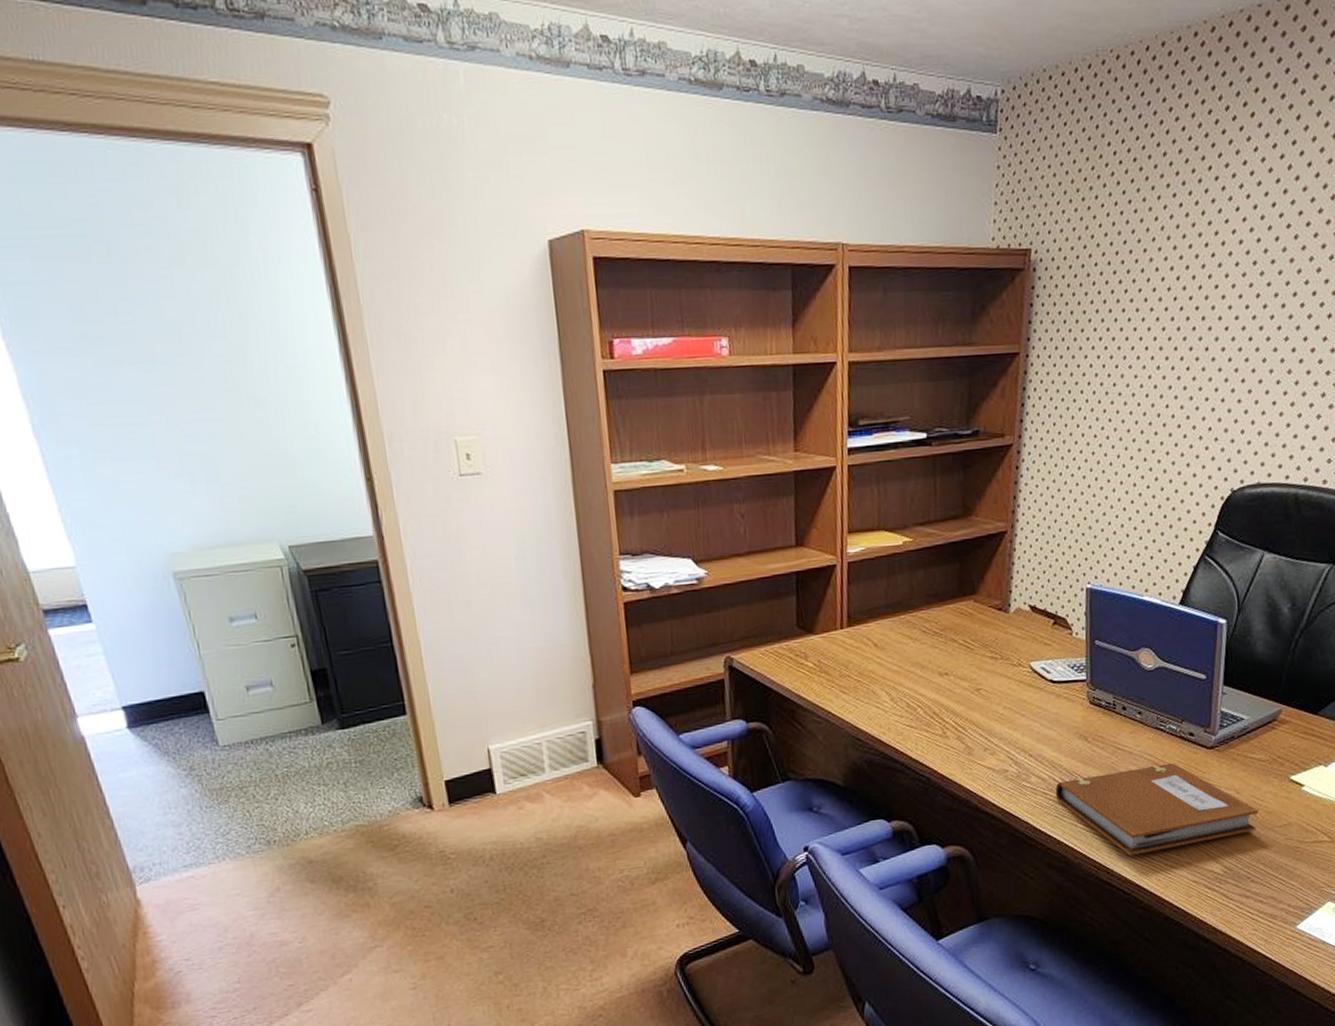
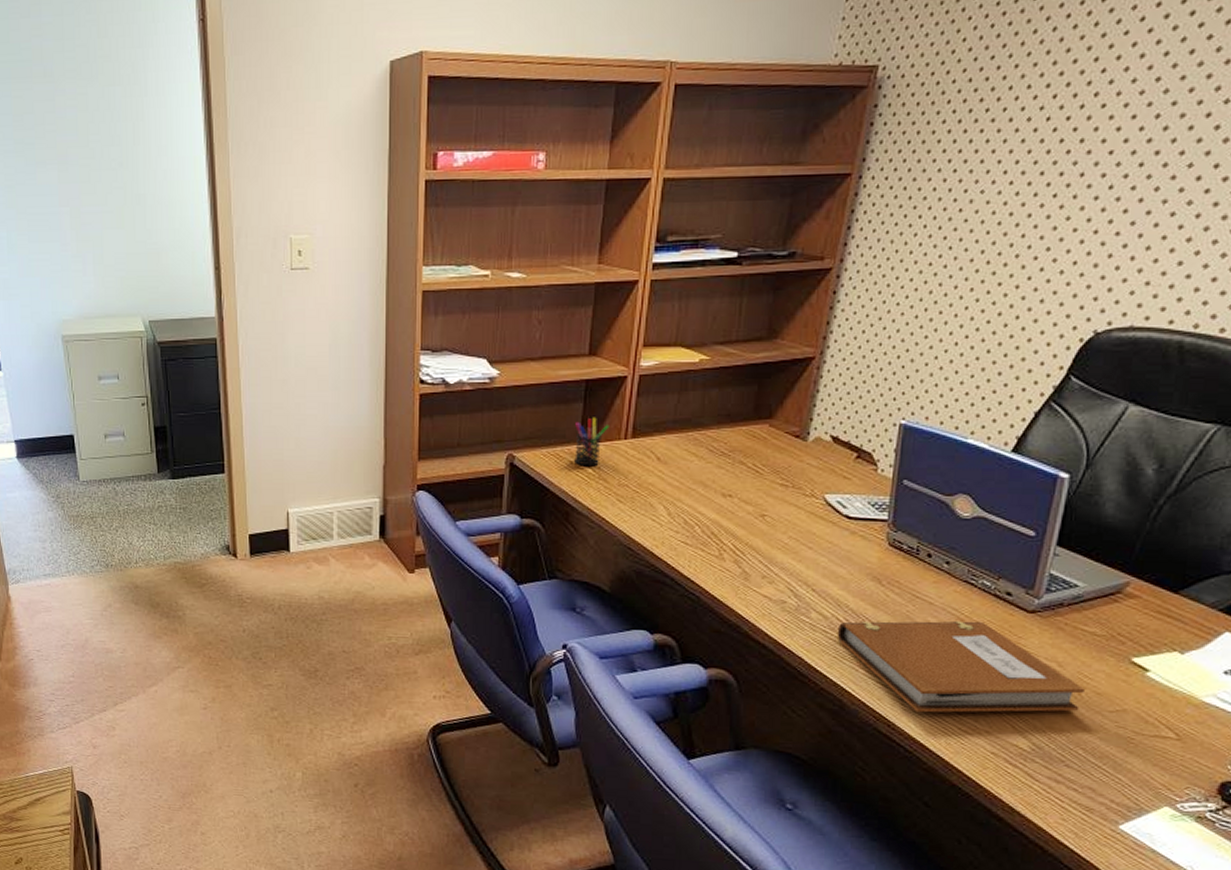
pen holder: none [790,609,825,661] -> present [574,417,609,467]

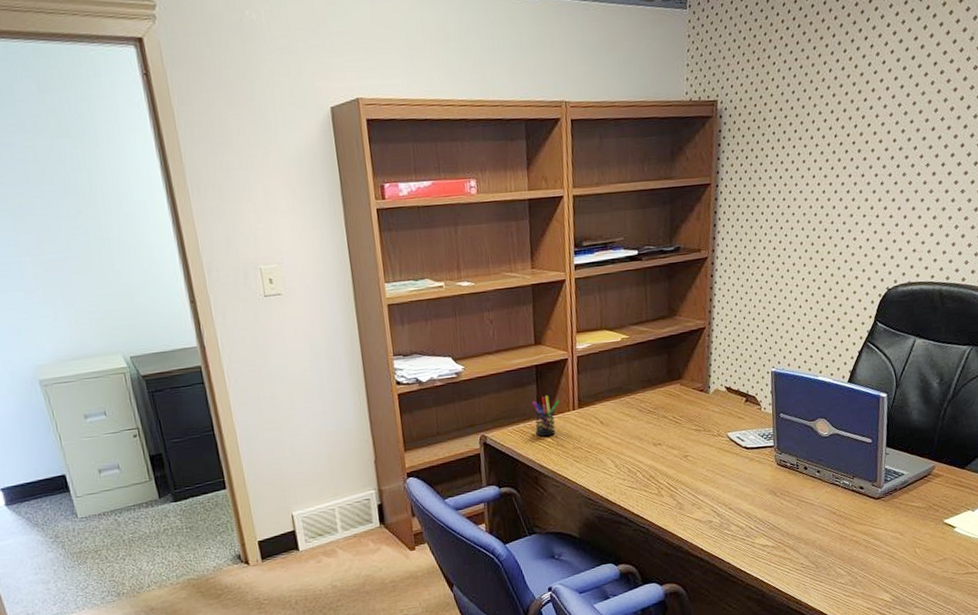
notebook: present [837,620,1085,713] -> none [751,511,919,589]

